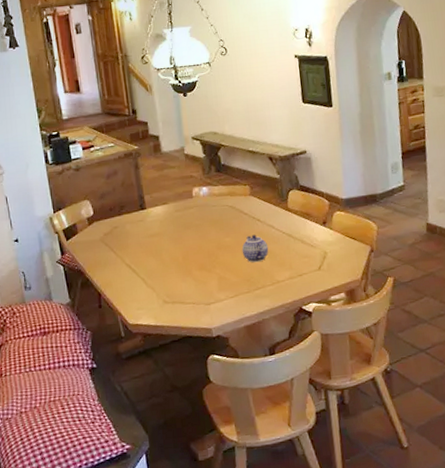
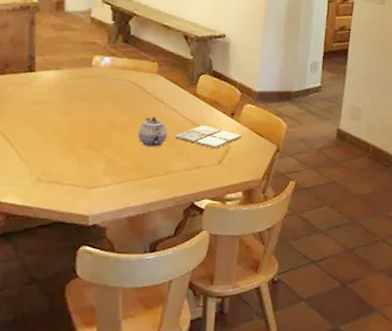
drink coaster: none [275,235,337,257] -> present [174,124,243,149]

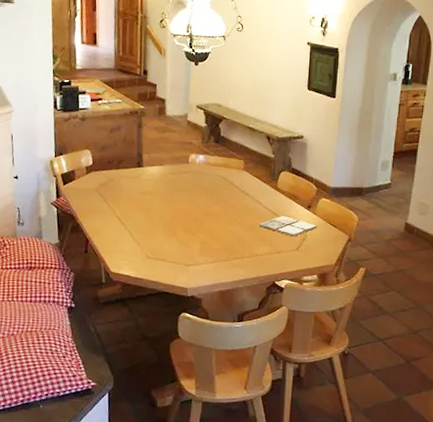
teapot: present [137,116,168,147] -> none [227,207,253,233]

